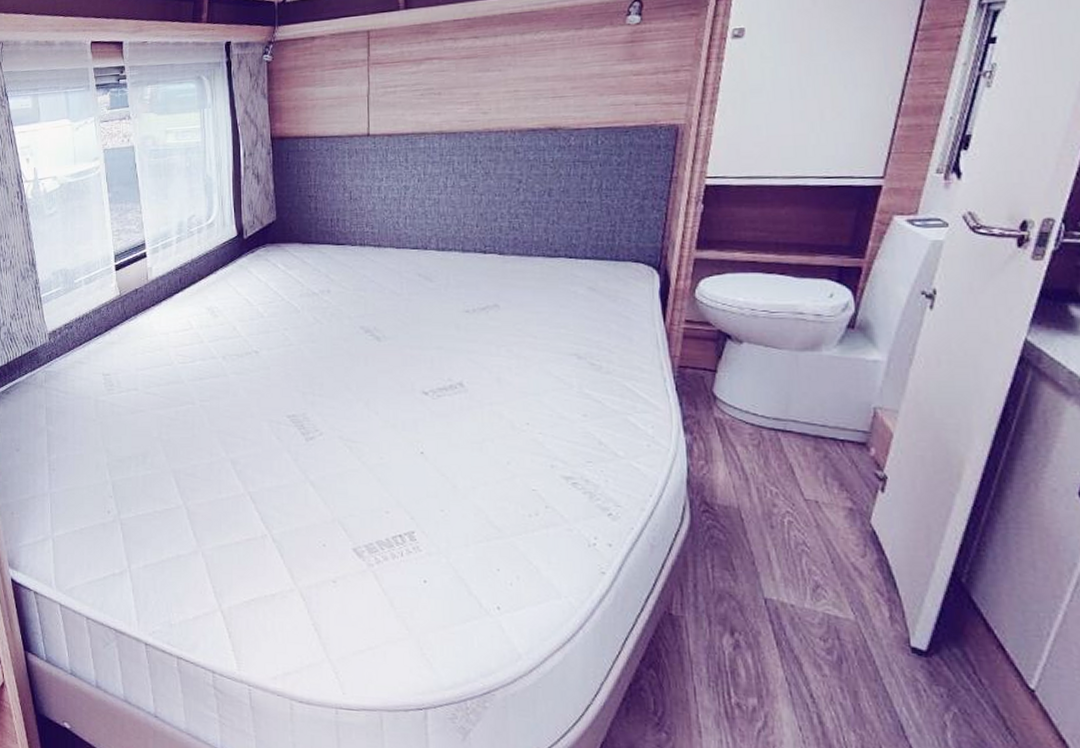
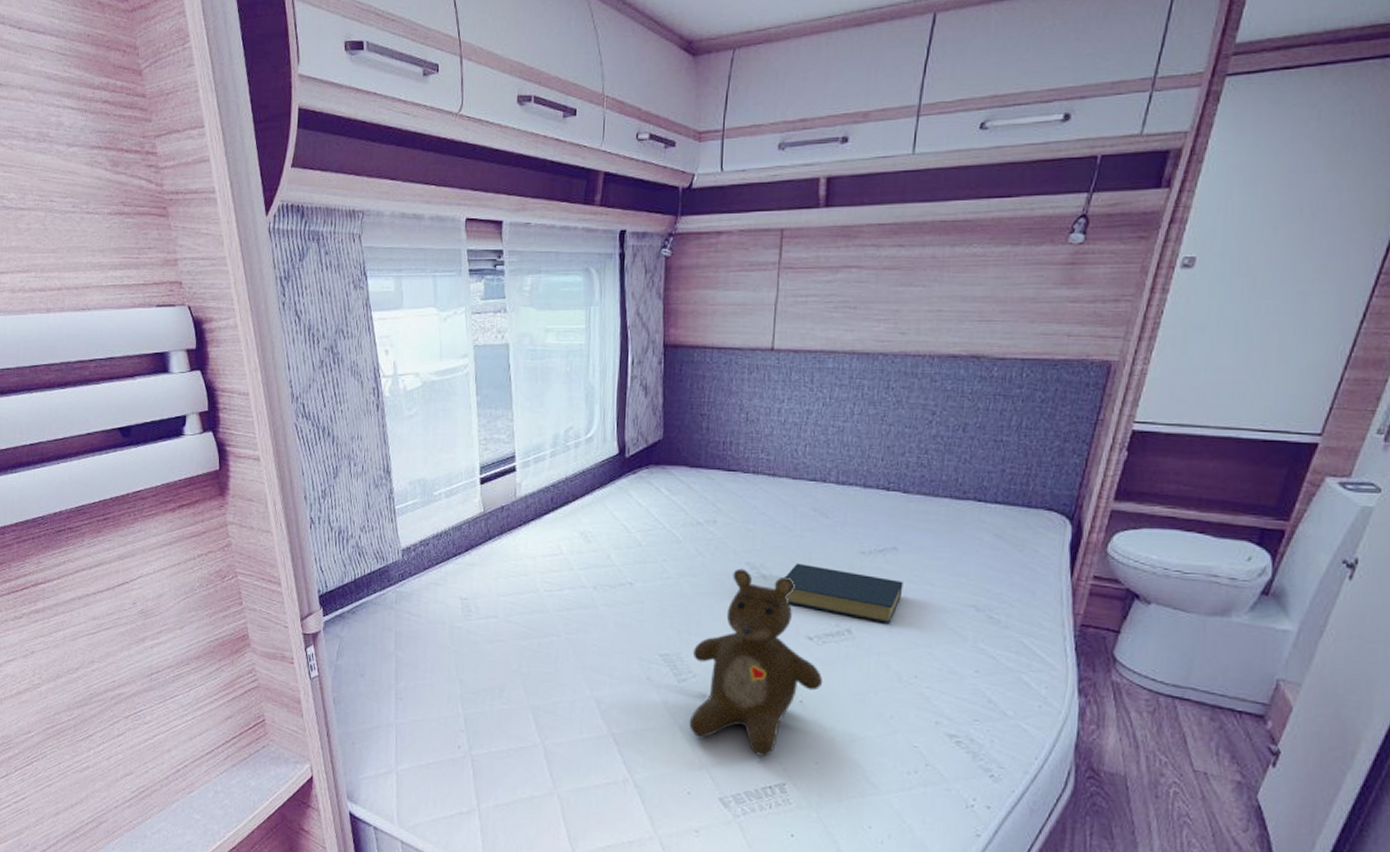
teddy bear: none [317,332,441,506] -> present [689,568,823,756]
hardback book: none [397,324,508,375] -> present [785,563,903,624]

